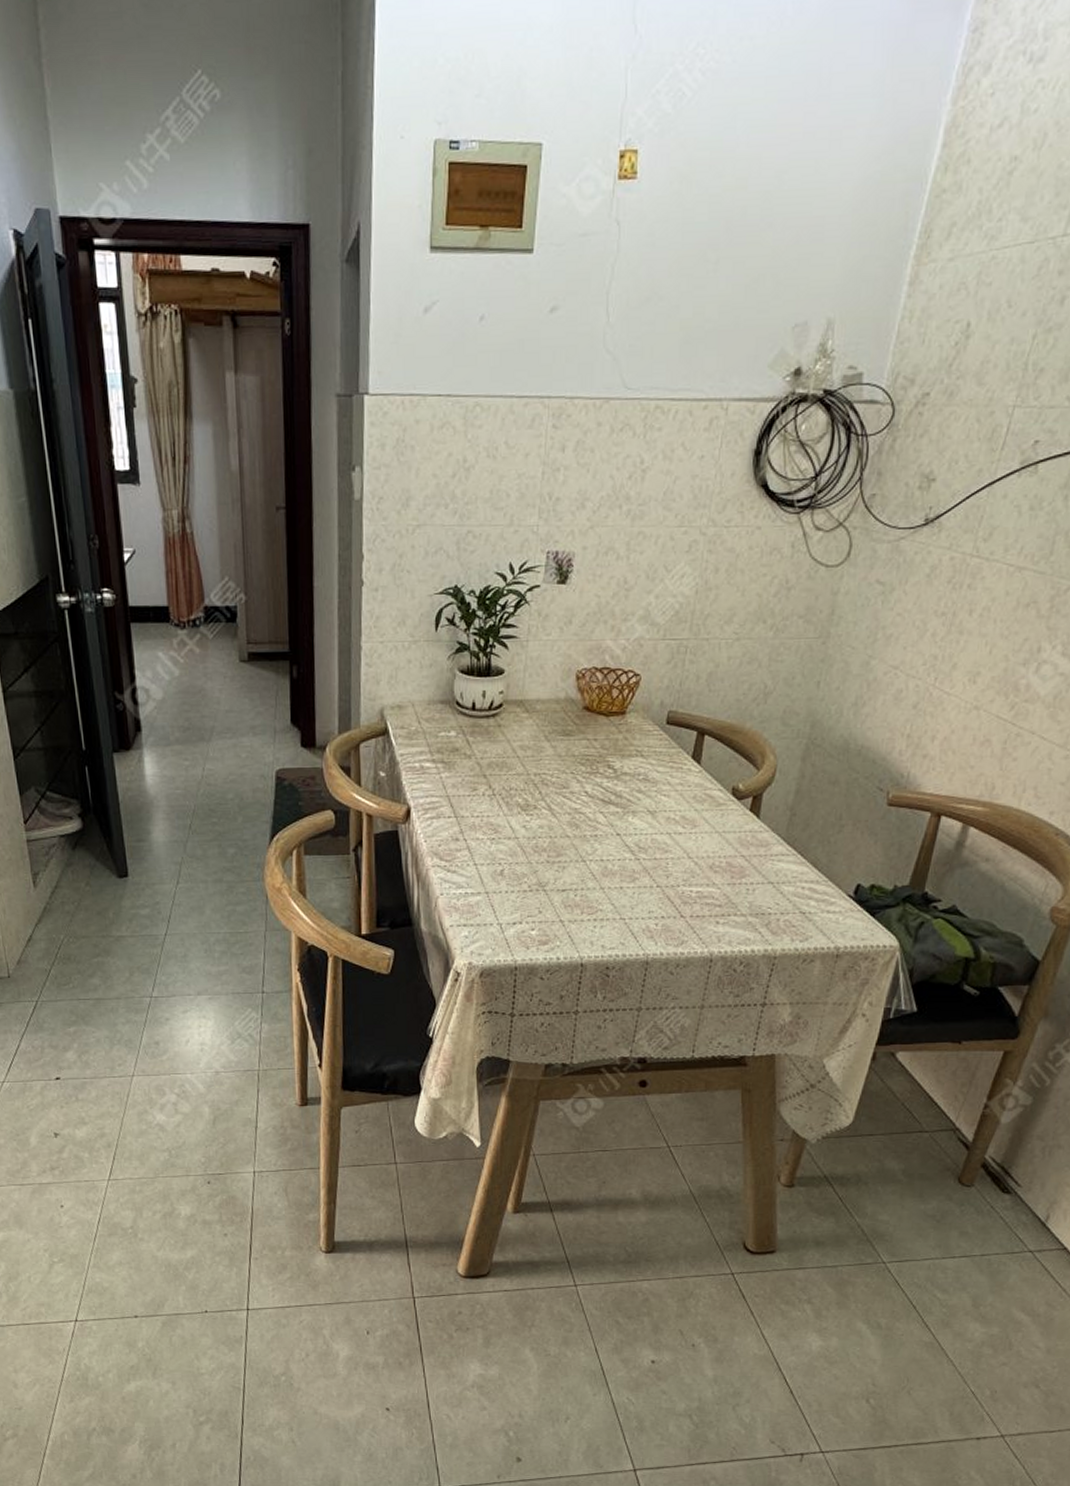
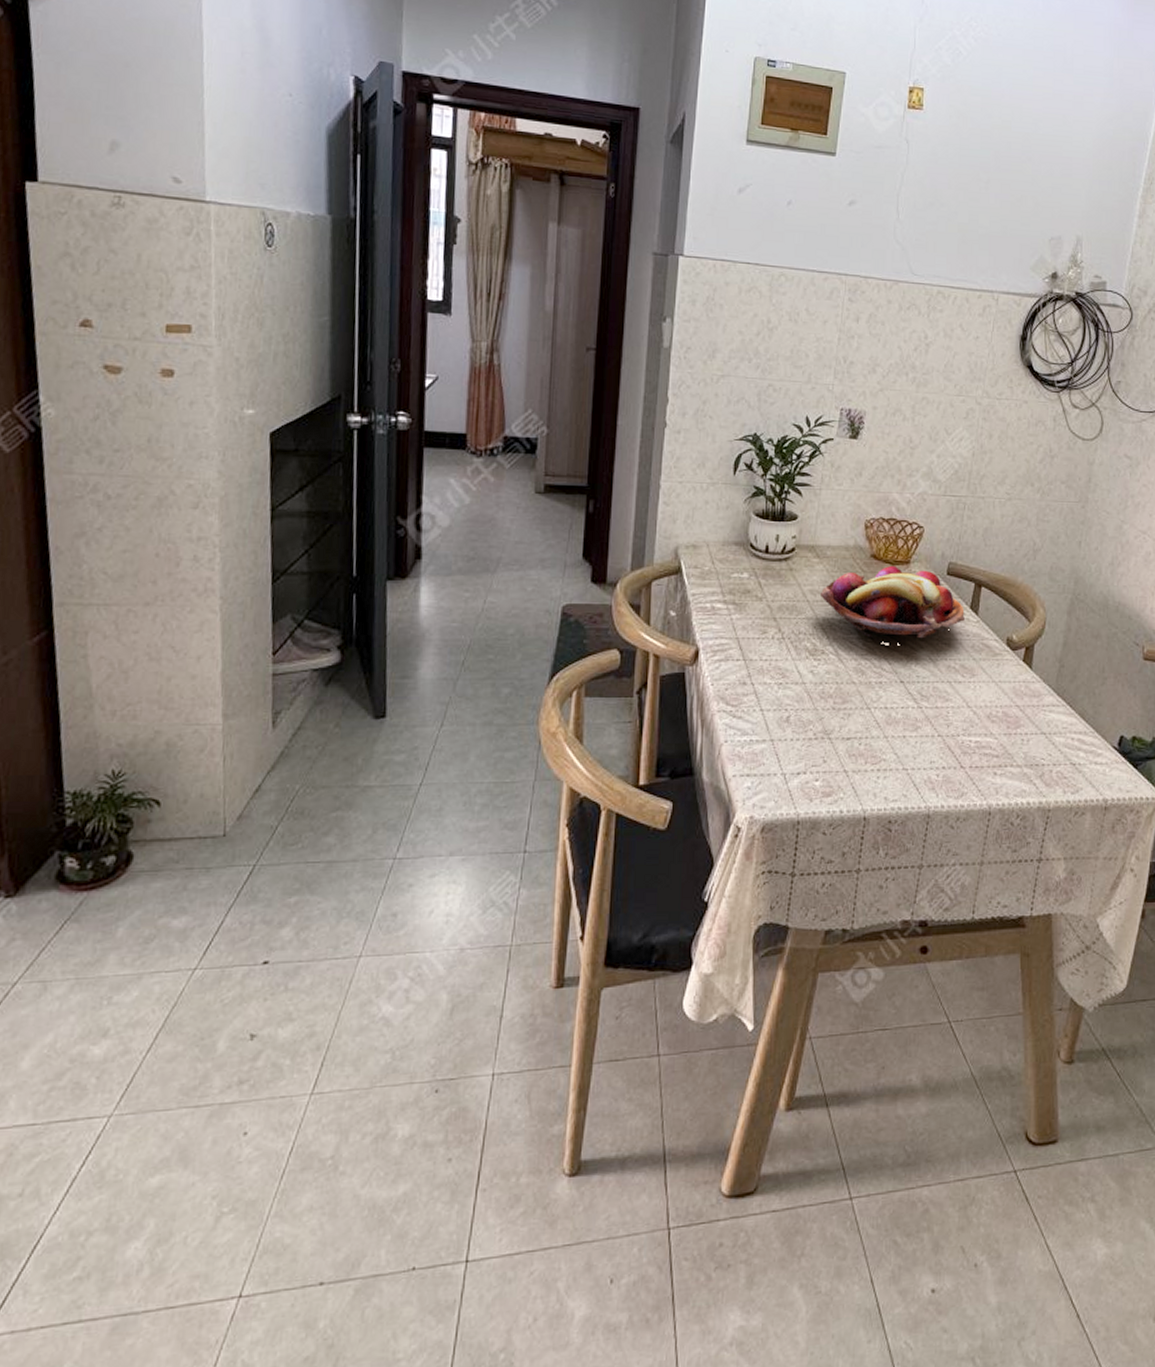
fruit basket: none [530,716,686,799] -> present [819,565,965,646]

